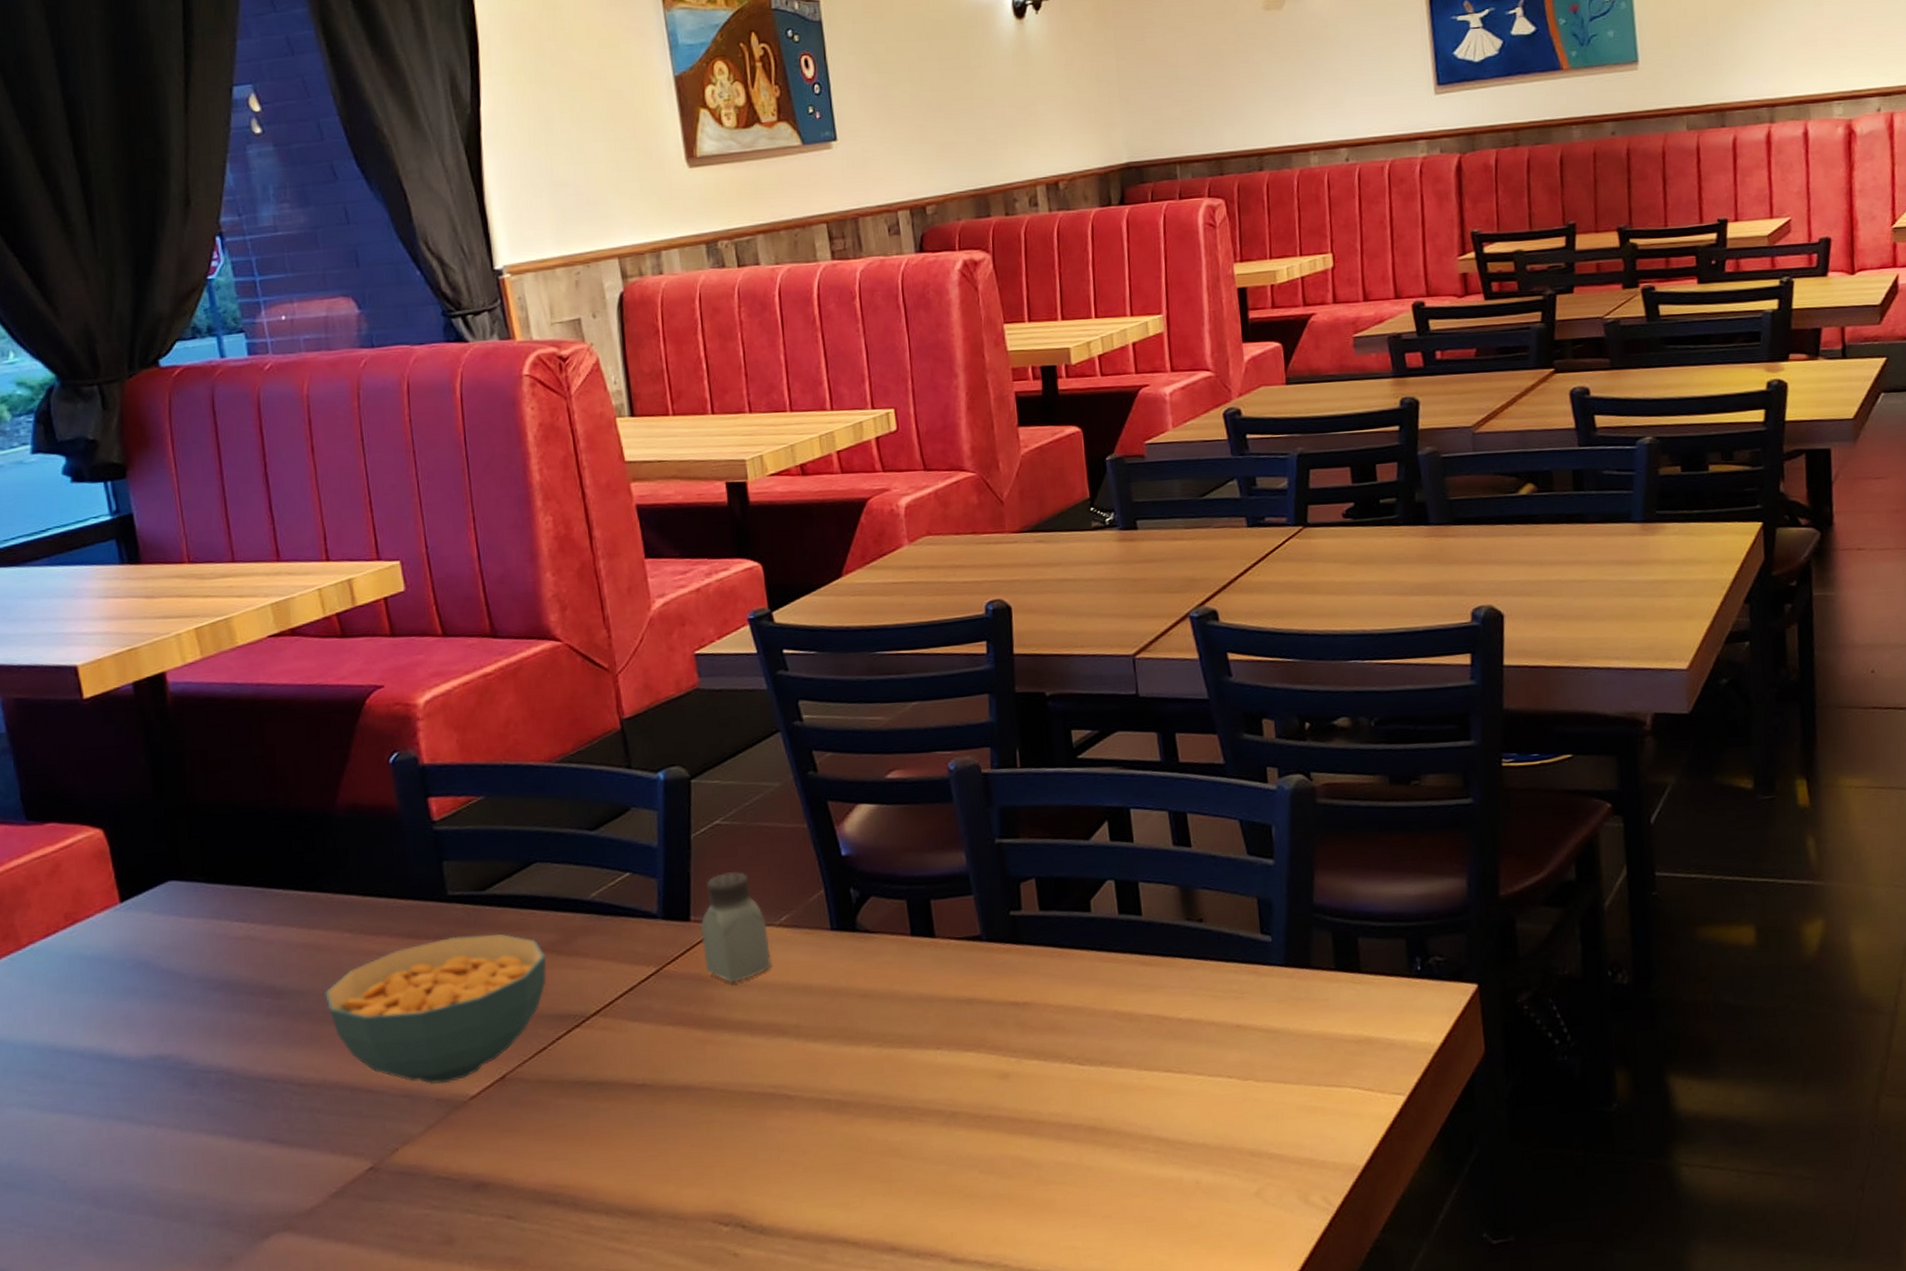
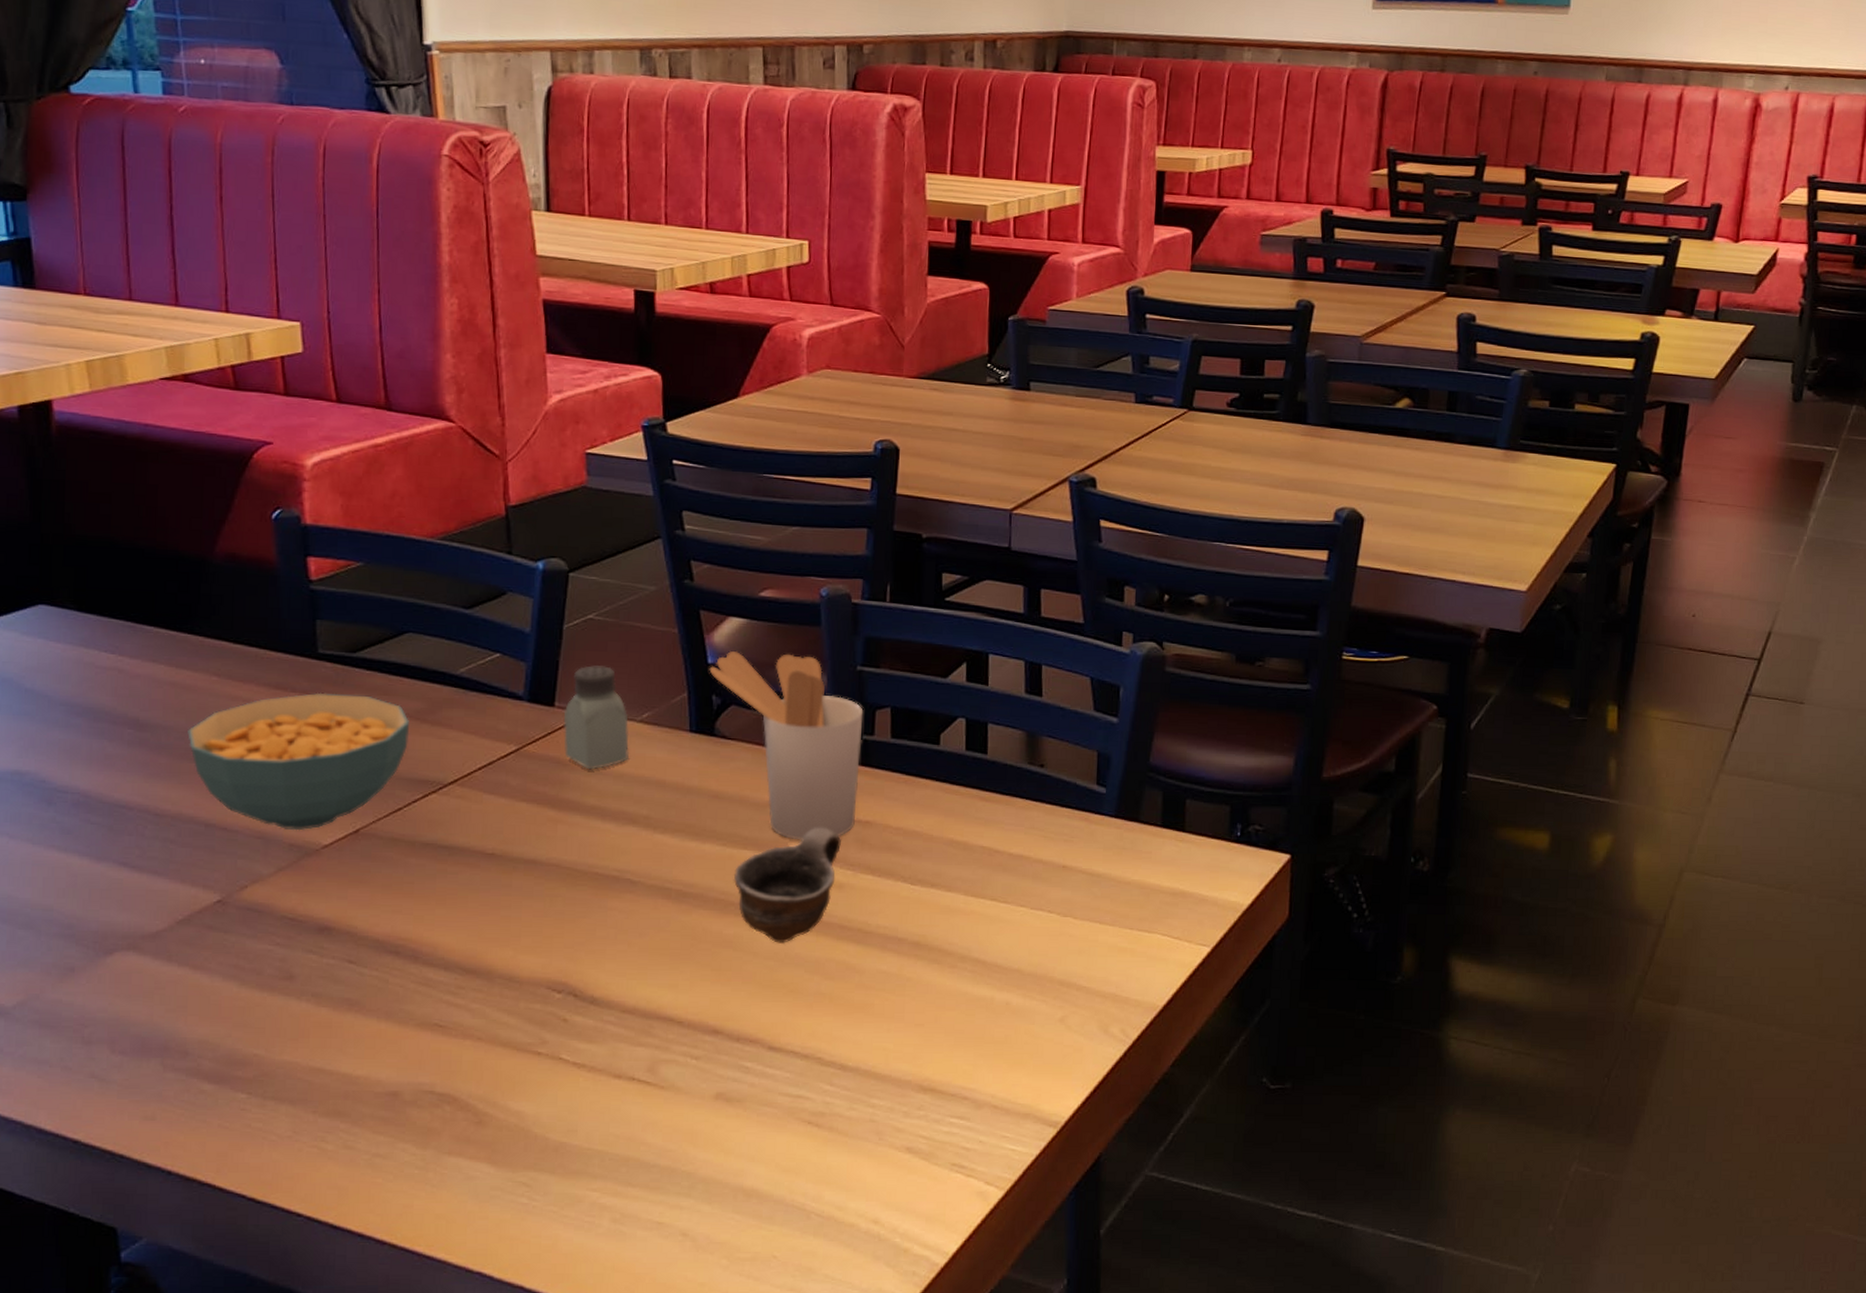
utensil holder: none [843,835,1014,1032] -> present [709,651,864,840]
cup: none [893,1014,1001,1145] -> present [733,827,841,943]

